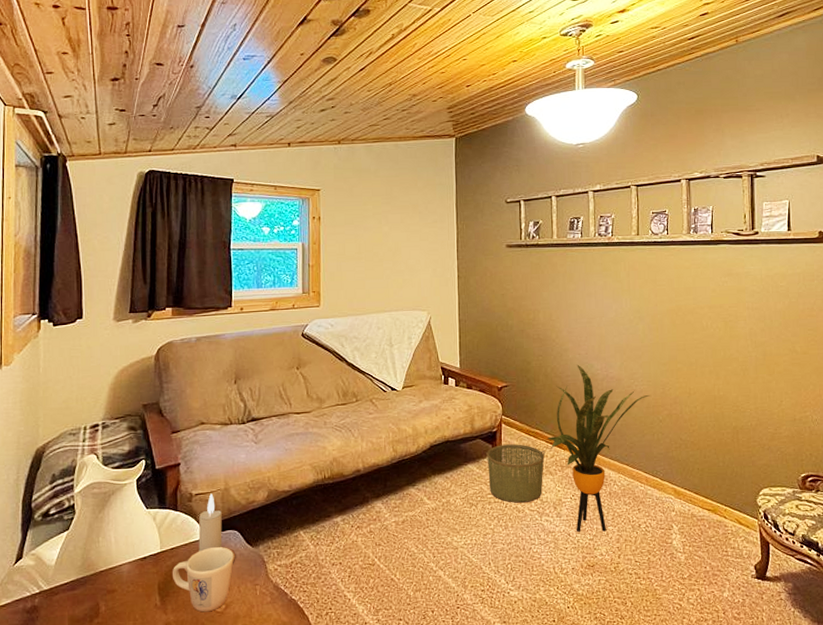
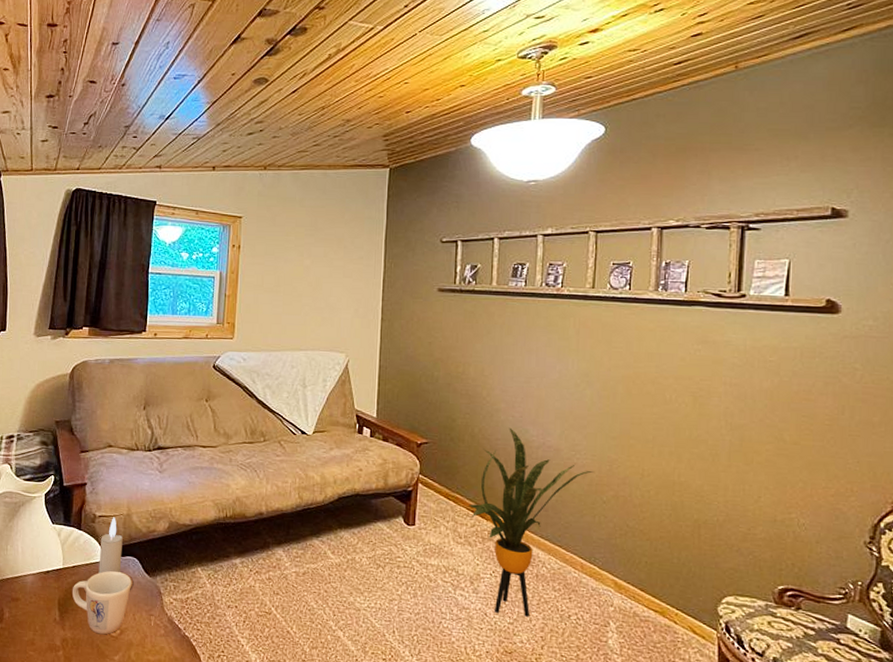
basket: present [485,444,546,503] -> none [398,506,466,572]

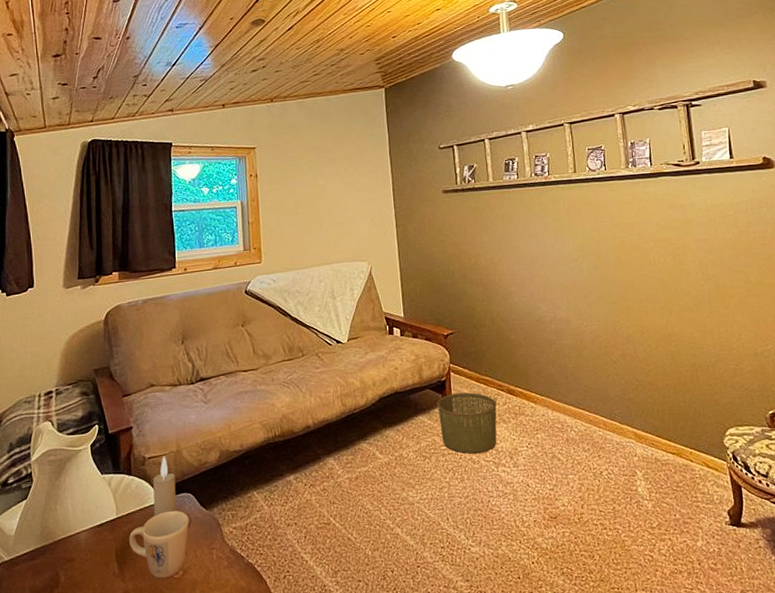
basket: none [398,506,466,572] -> present [435,392,498,454]
house plant: present [469,427,593,617] -> none [498,307,601,482]

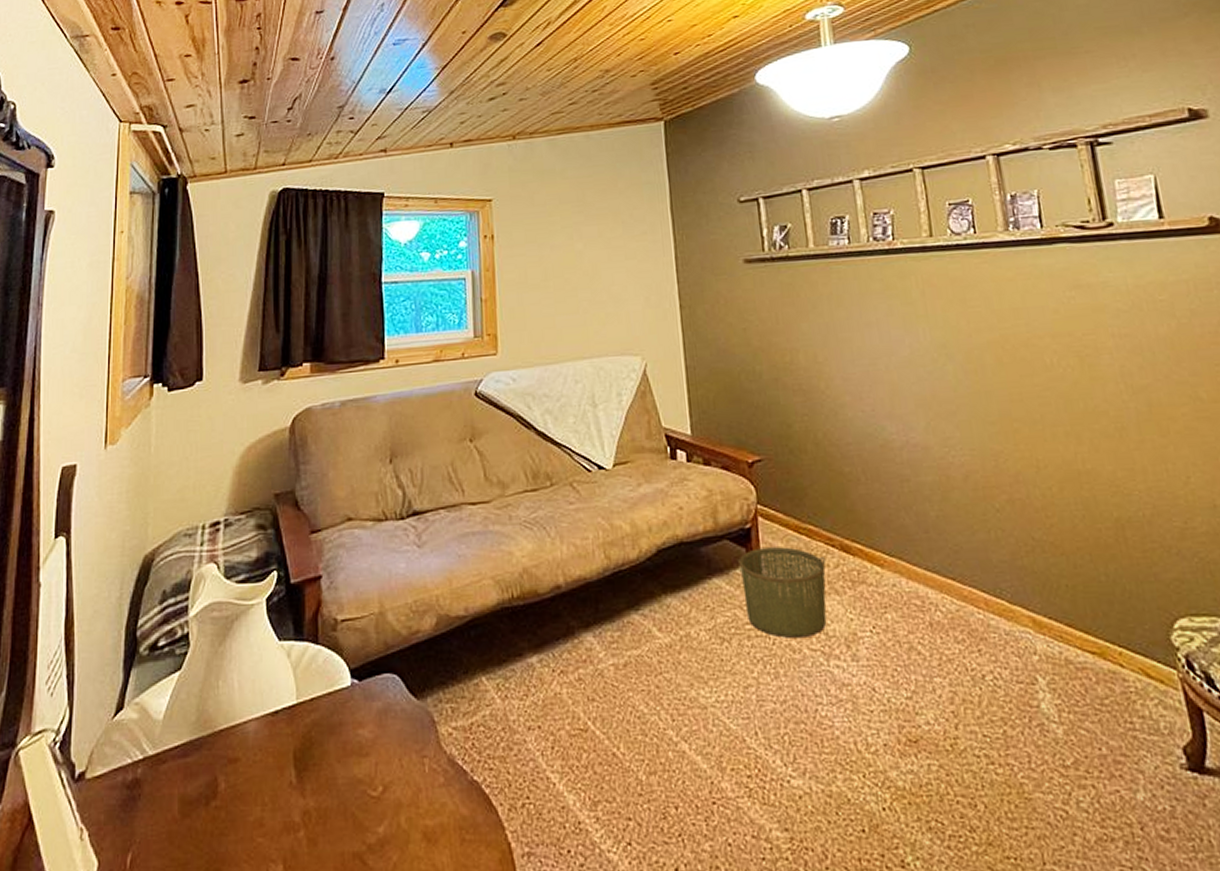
mug: present [128,510,190,579] -> none [311,697,394,797]
candle: present [141,456,191,538] -> none [328,619,396,734]

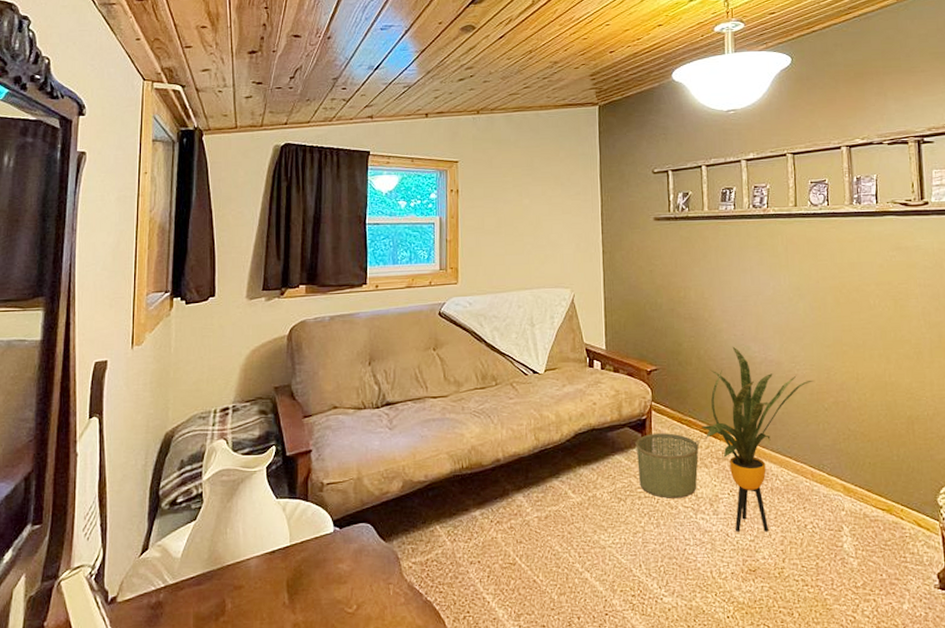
house plant: none [827,426,976,686] -> present [702,346,813,532]

